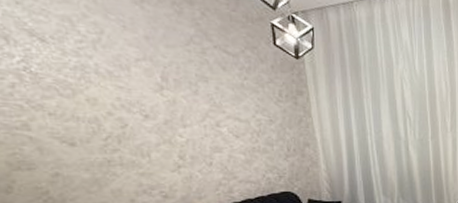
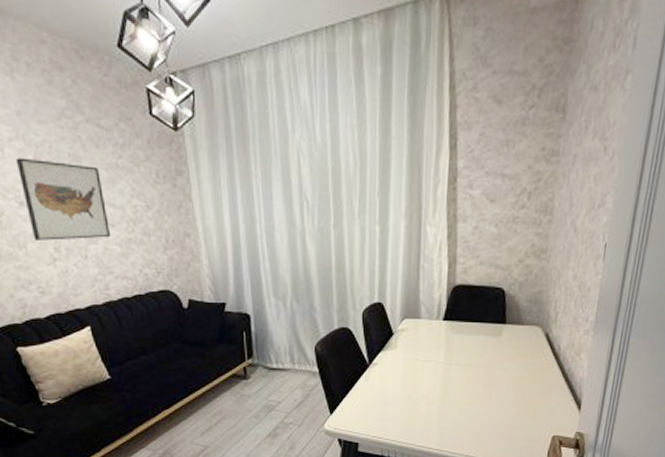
wall art: none [142,76,236,150] -> present [15,157,112,241]

